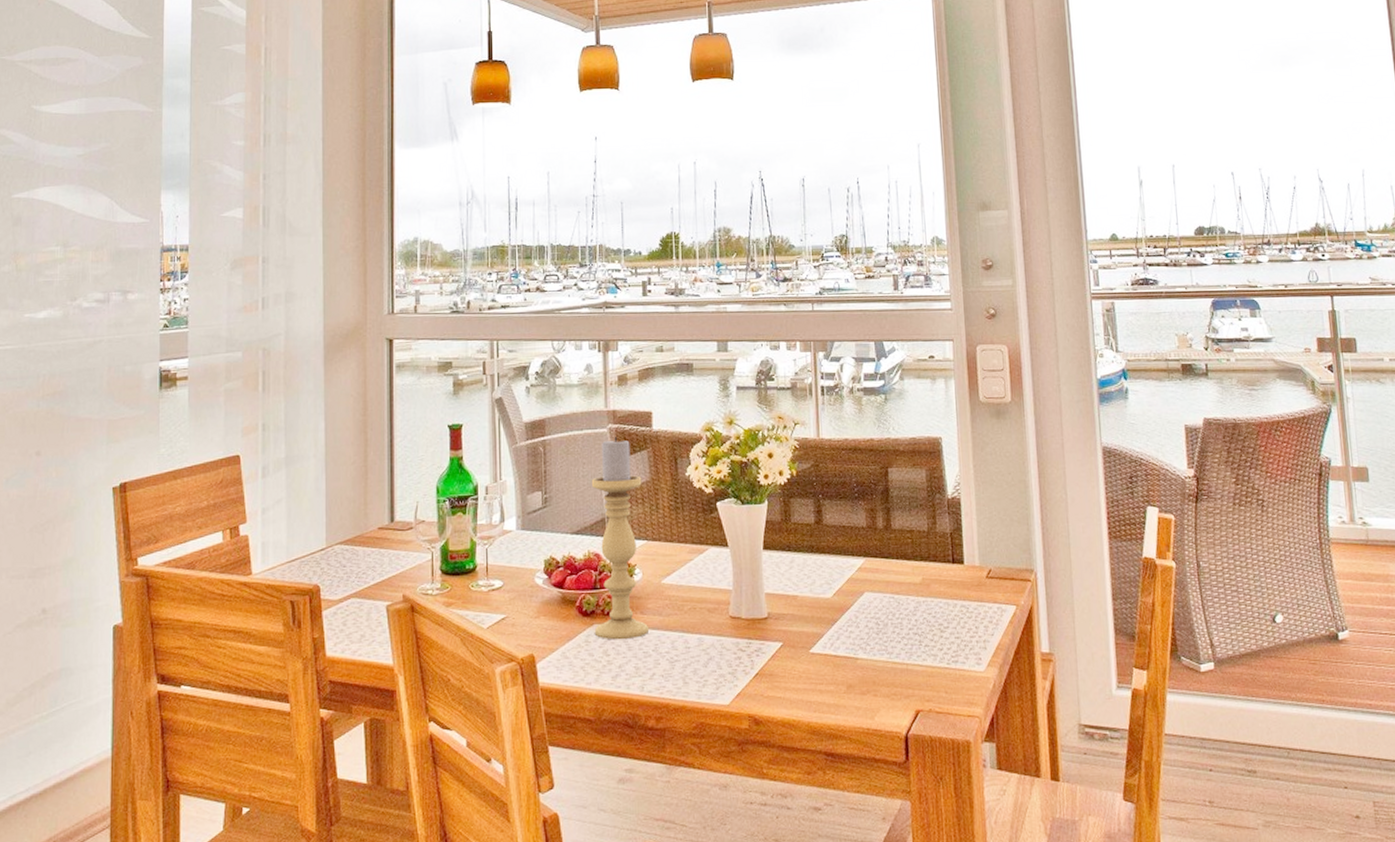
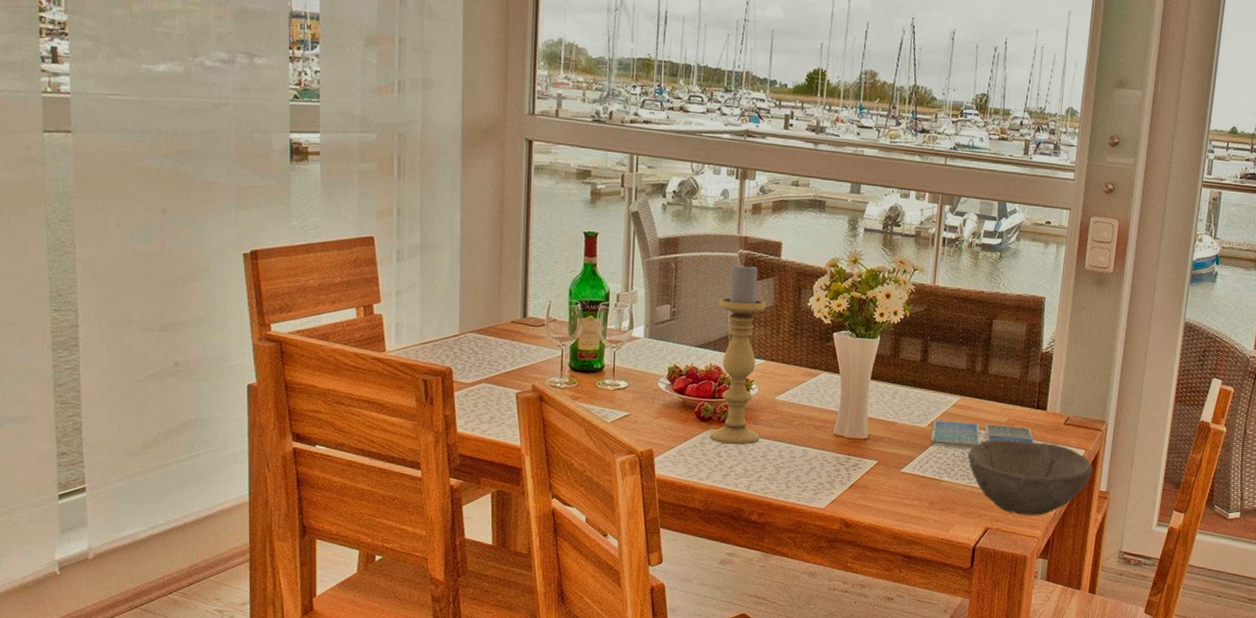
drink coaster: none [838,586,958,618] -> present [930,420,1036,449]
bowl: none [882,602,1030,691] -> present [967,439,1093,516]

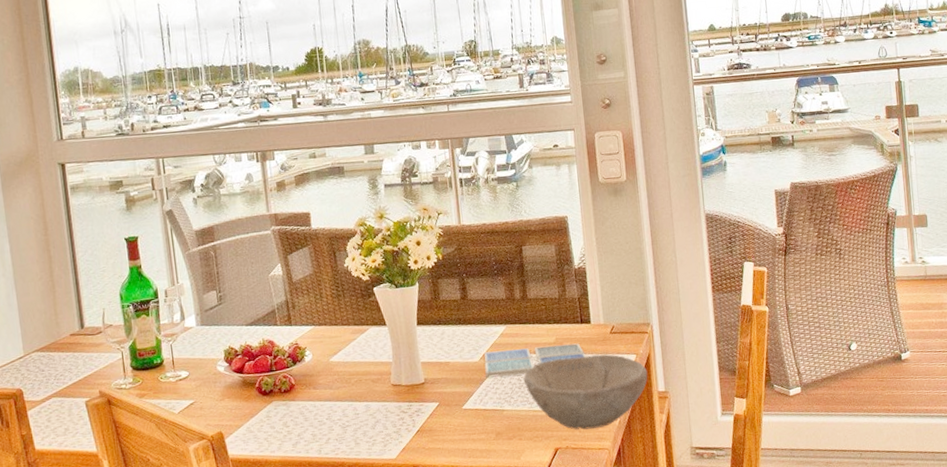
candle holder: present [710,262,766,445] -> none [260,237,322,413]

